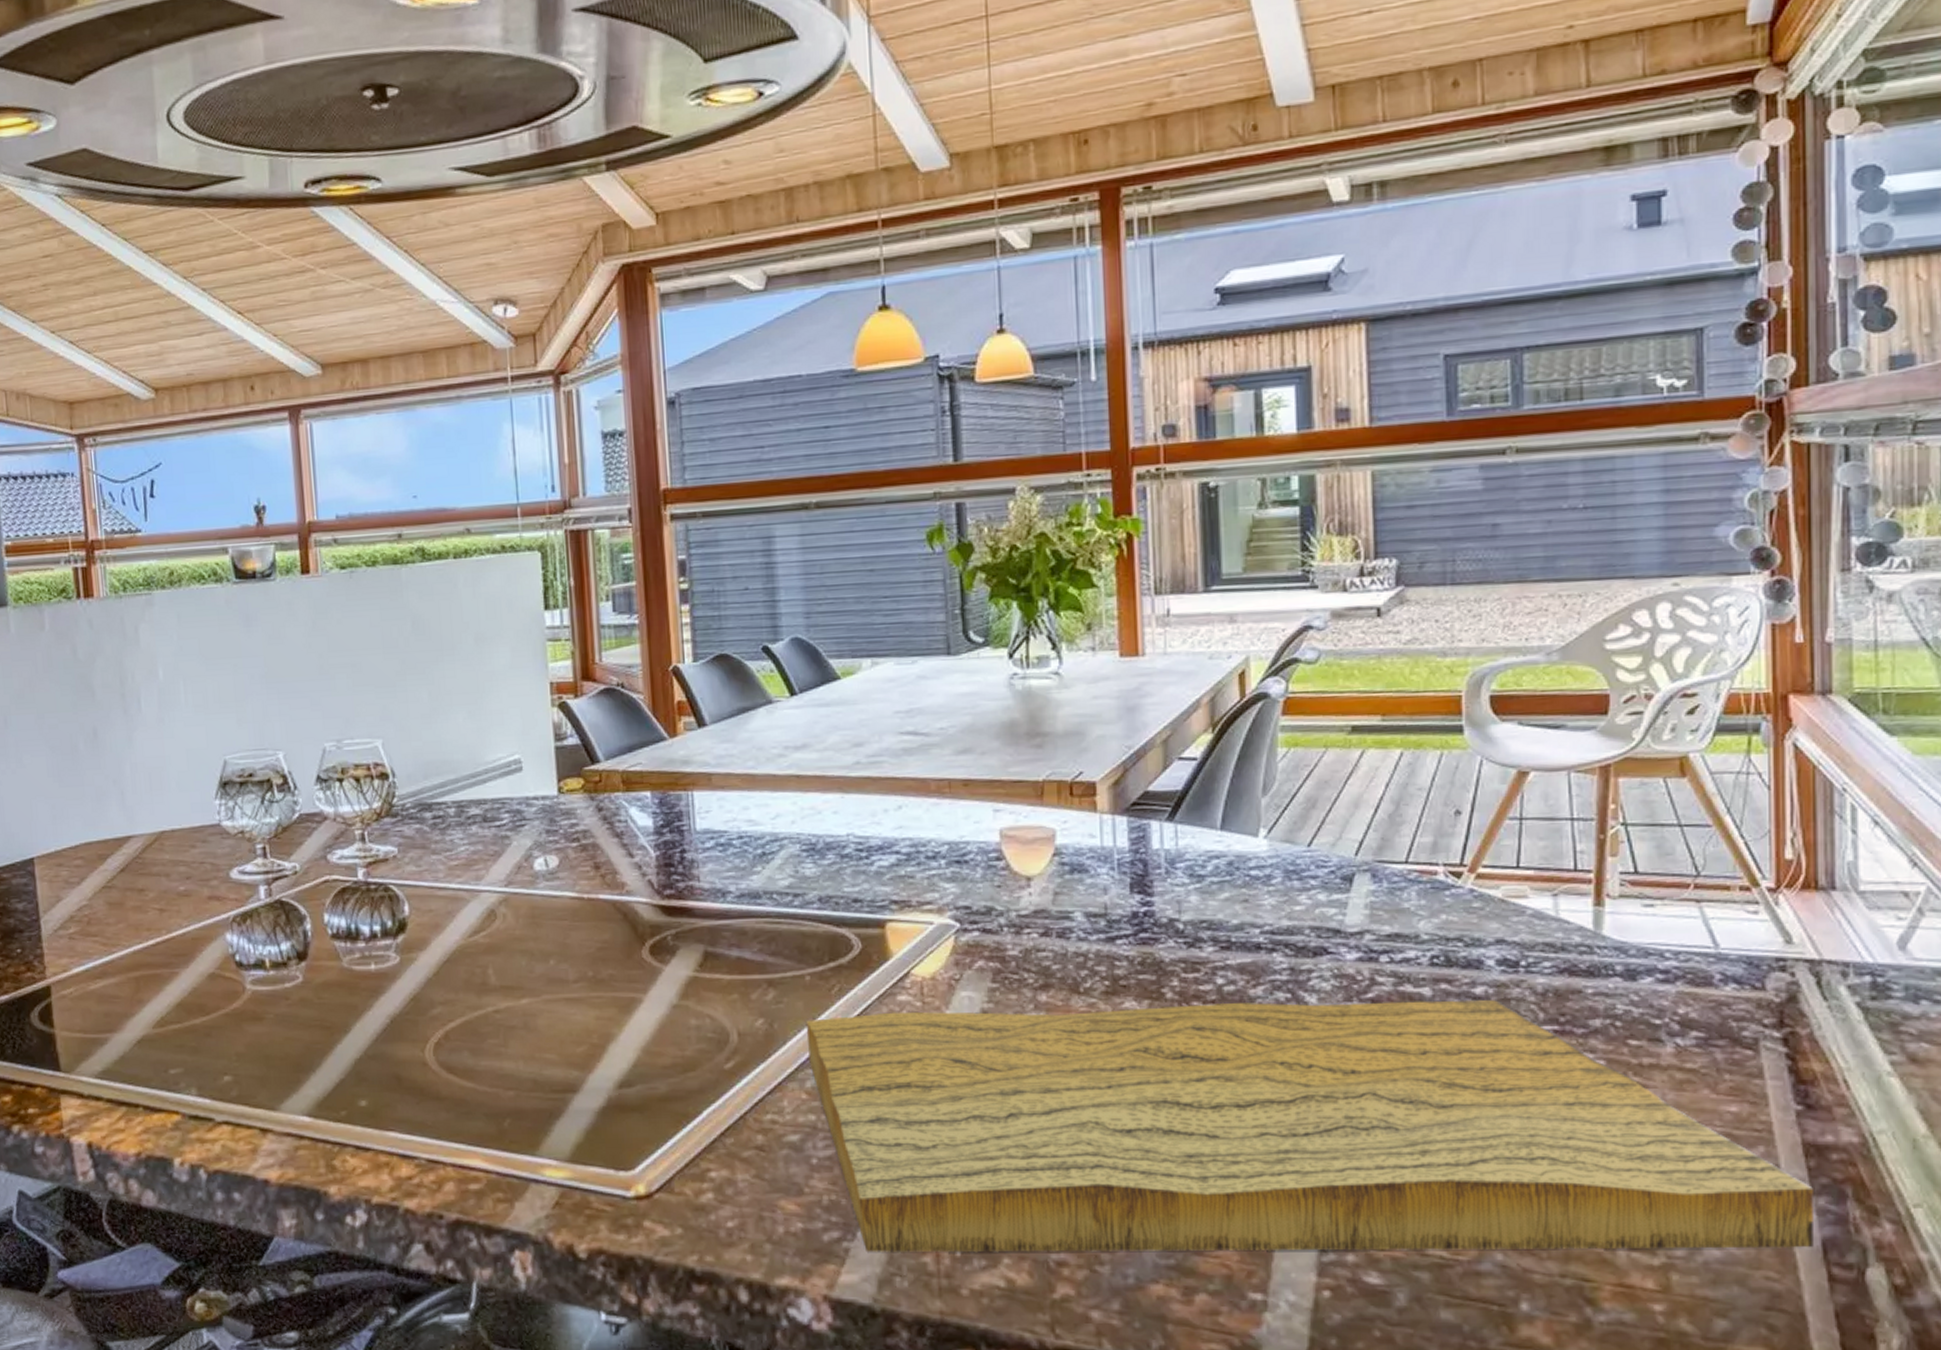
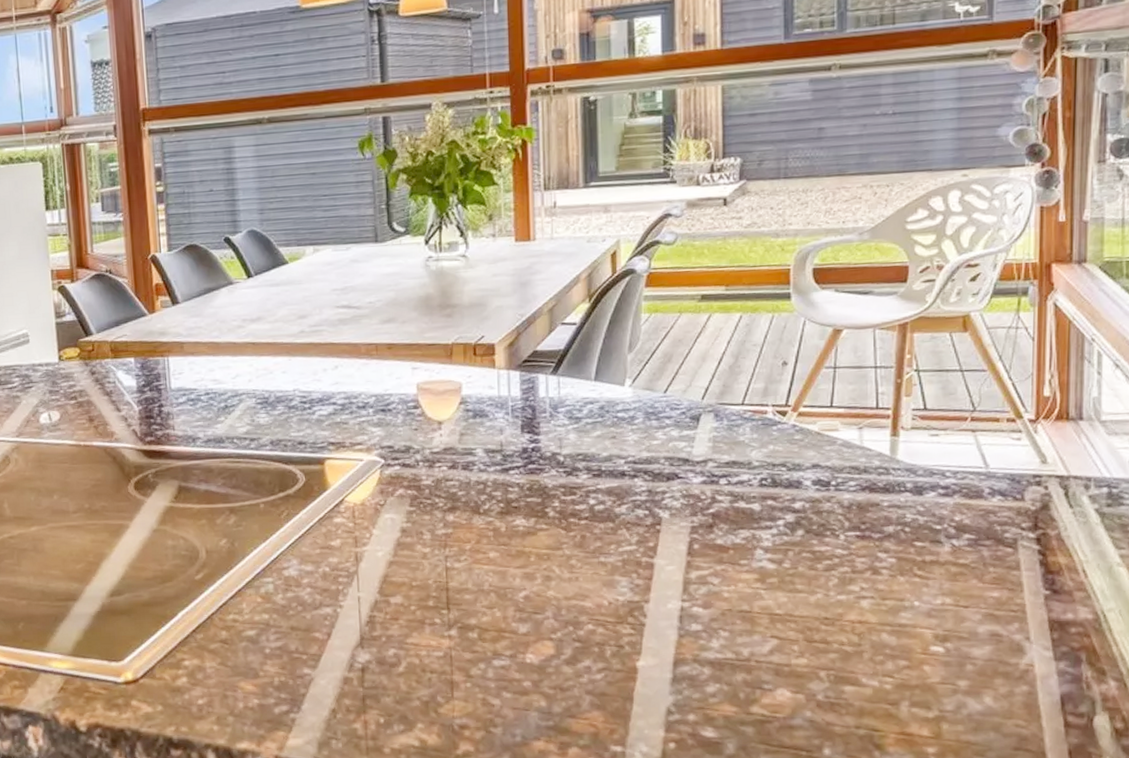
cutting board: present [806,1000,1813,1252] -> none [260,513,1055,721]

